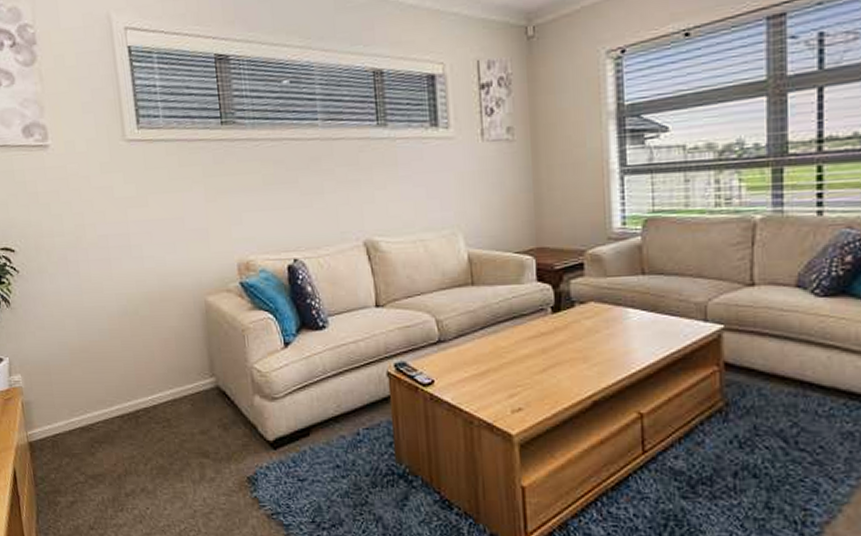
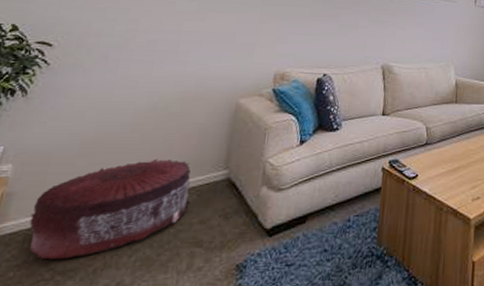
pouf: none [50,366,187,465] -> present [29,158,191,260]

